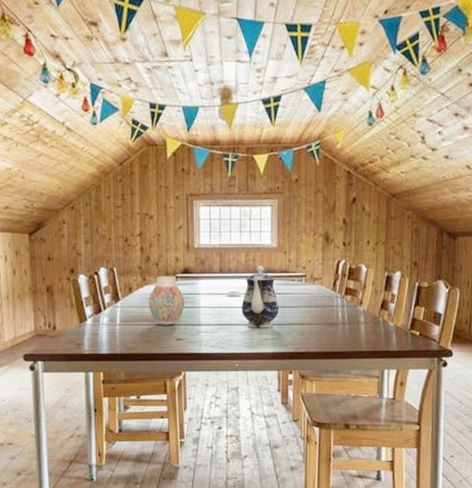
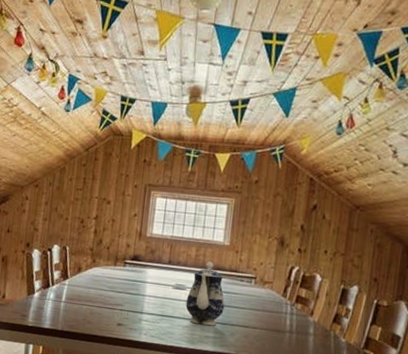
vase: present [148,276,185,325] -> none [94,260,131,310]

